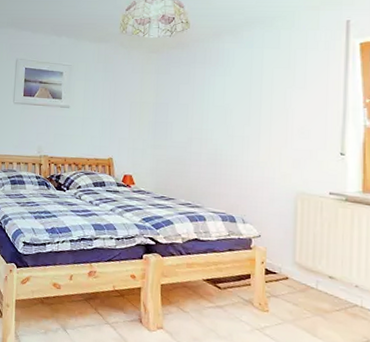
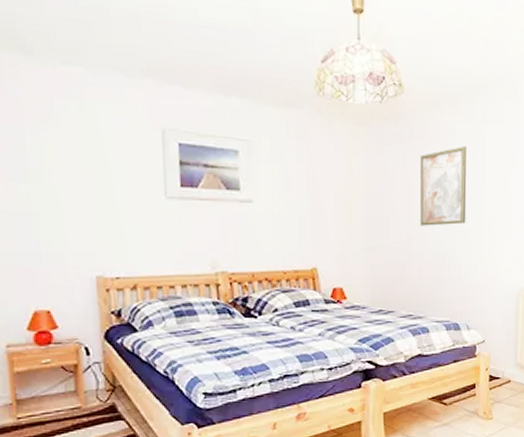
wall art: none [200,68,245,131] -> present [419,146,467,226]

